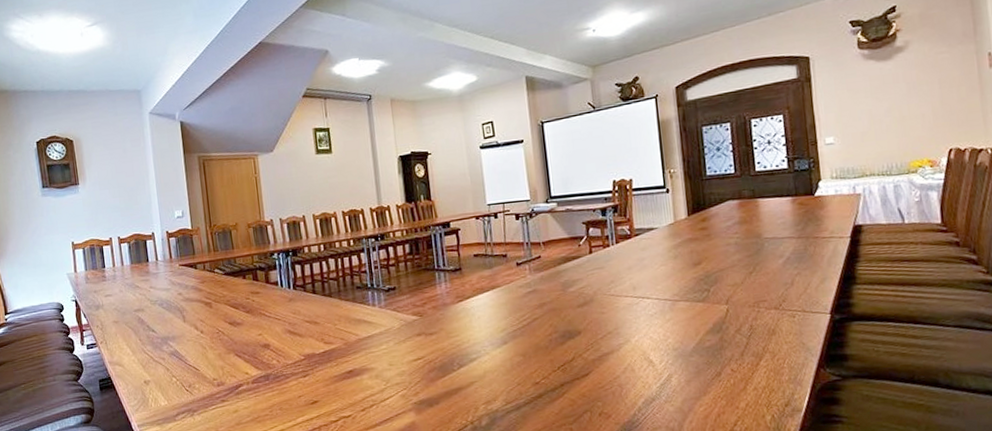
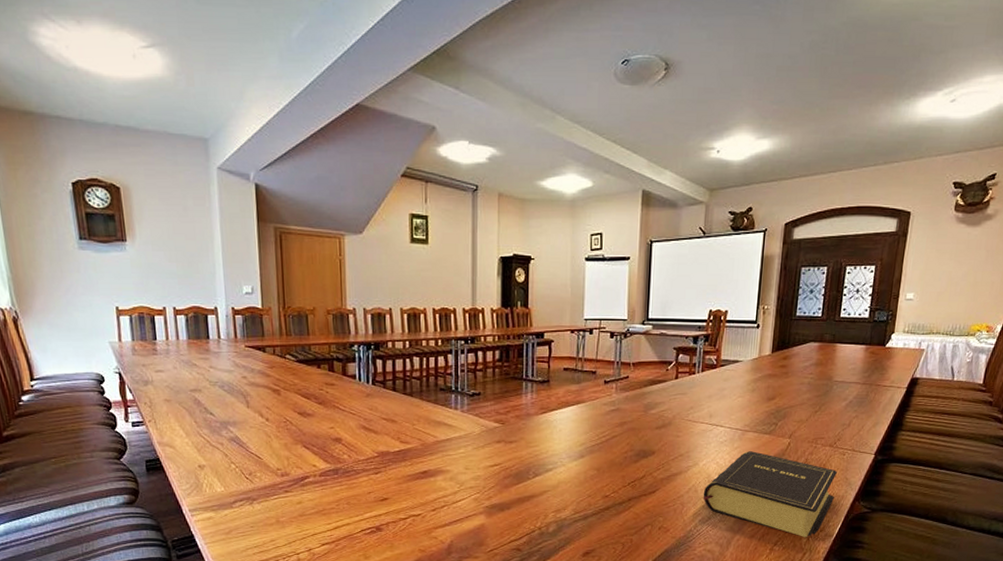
book: none [641,321,795,415] -> present [703,451,838,538]

